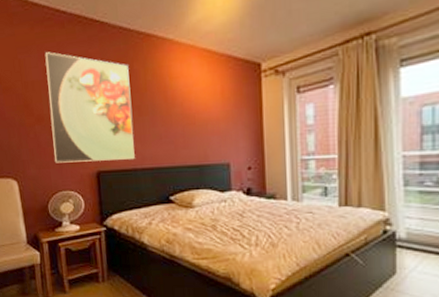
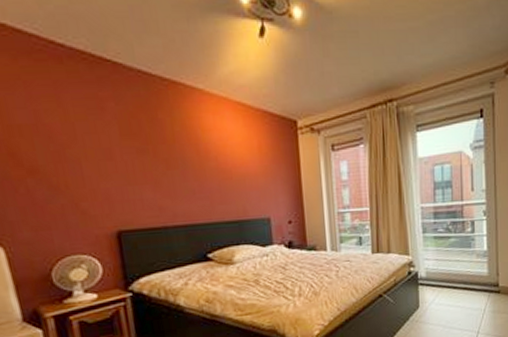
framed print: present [44,52,135,163] -> none [35,91,164,224]

